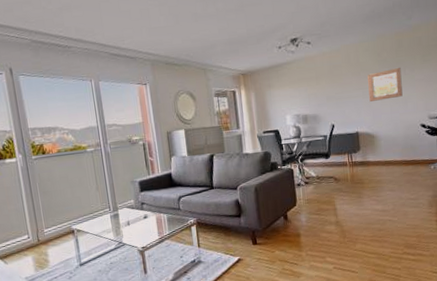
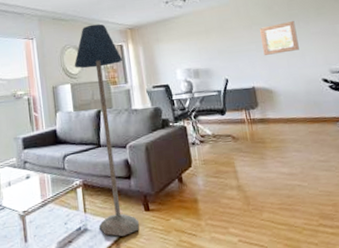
floor lamp: none [187,69,248,267] -> present [74,24,140,237]

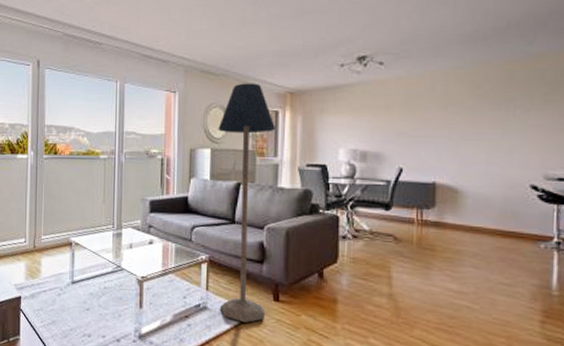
wall art: present [259,20,299,55] -> none [457,105,509,146]

